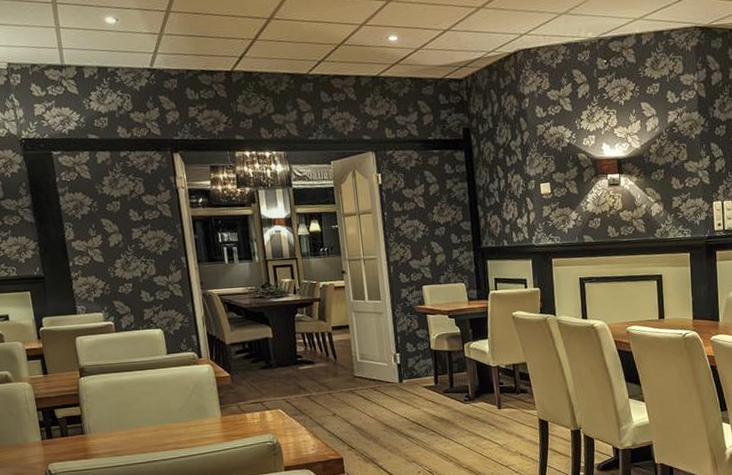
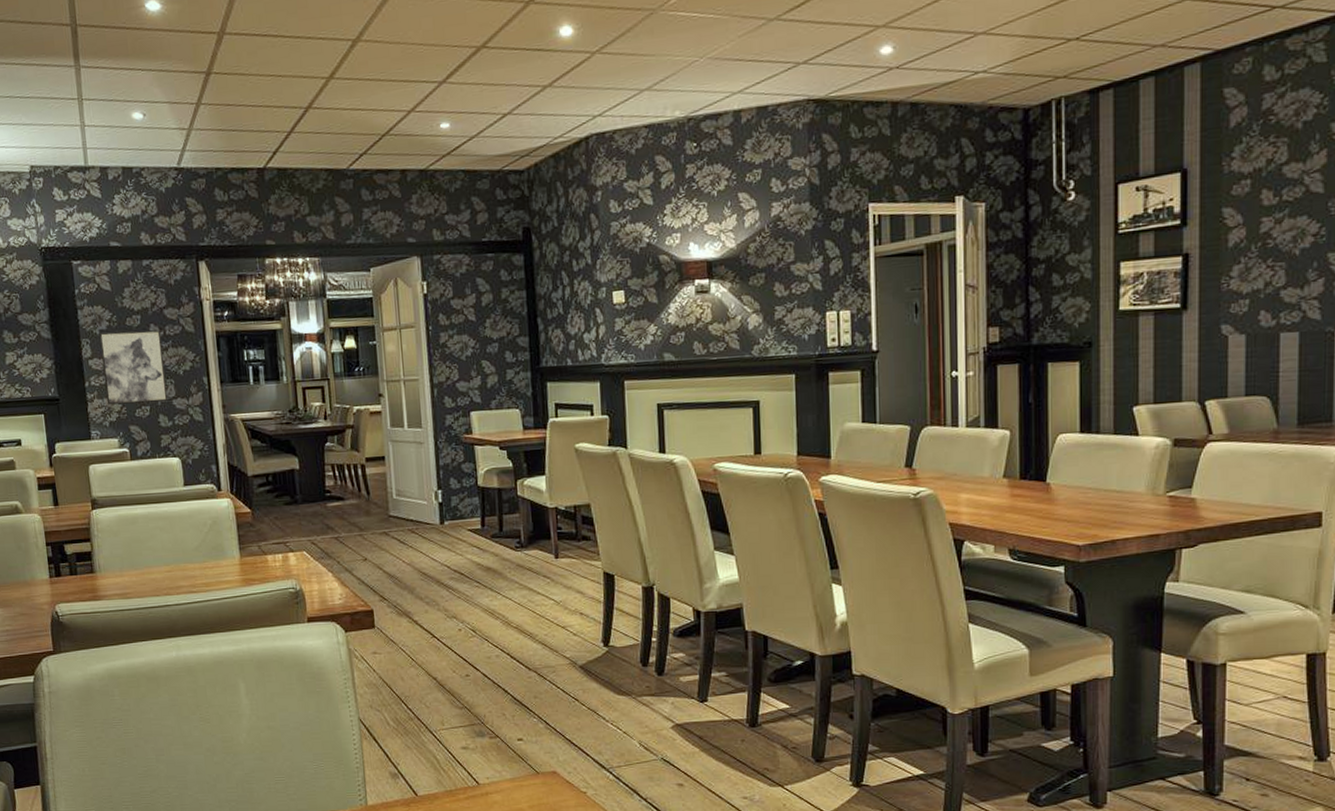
wall art: none [81,214,149,283] -> present [99,330,168,405]

